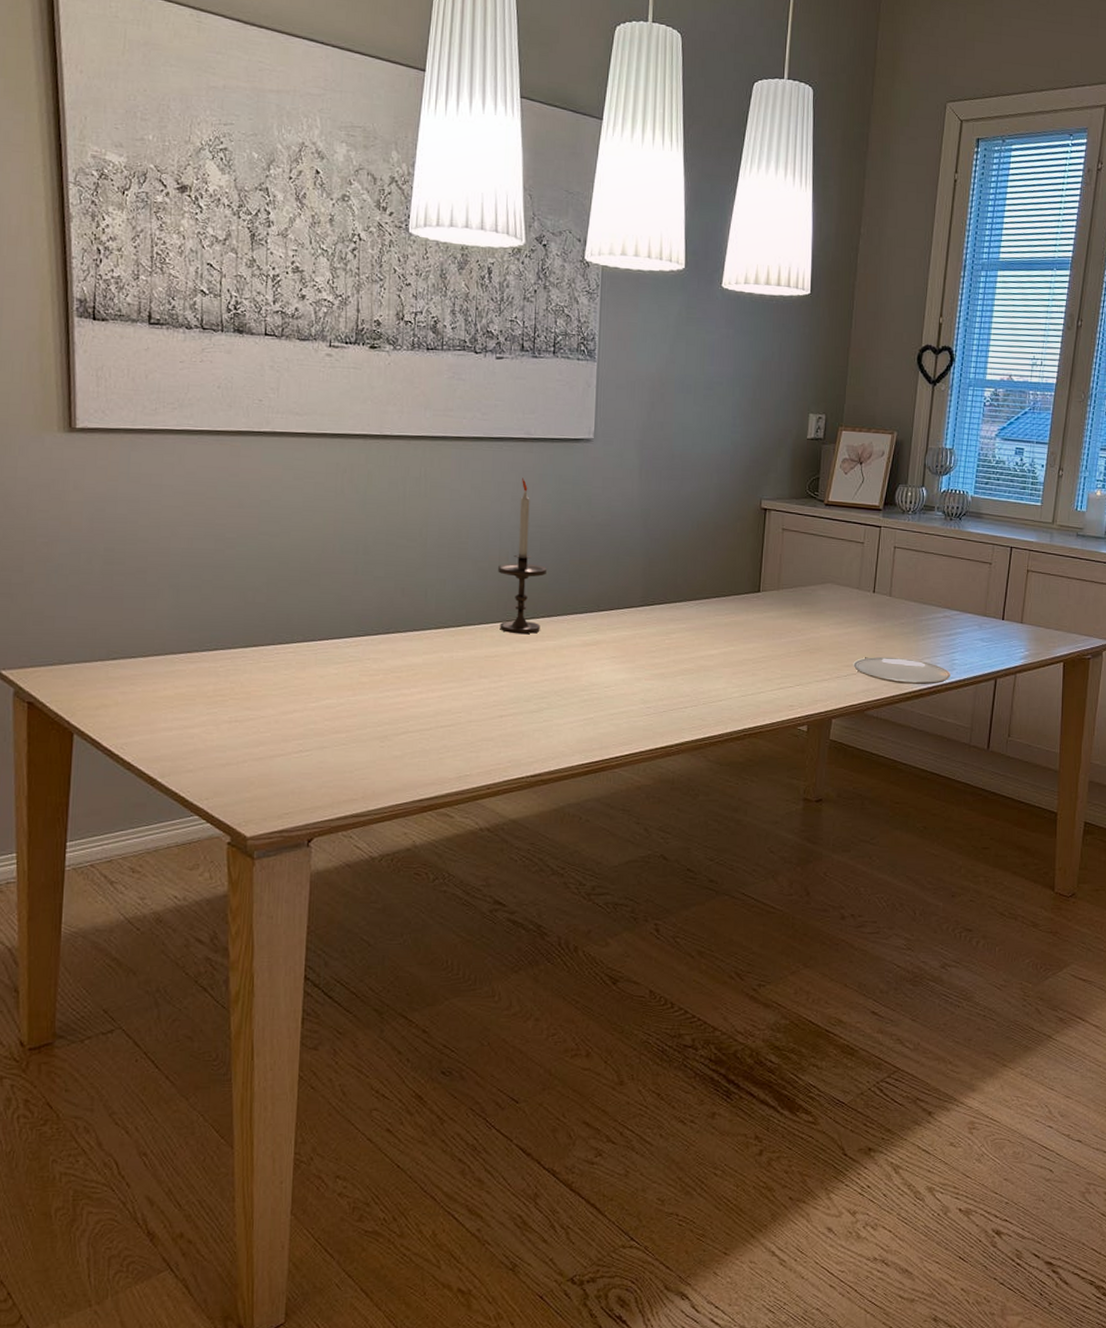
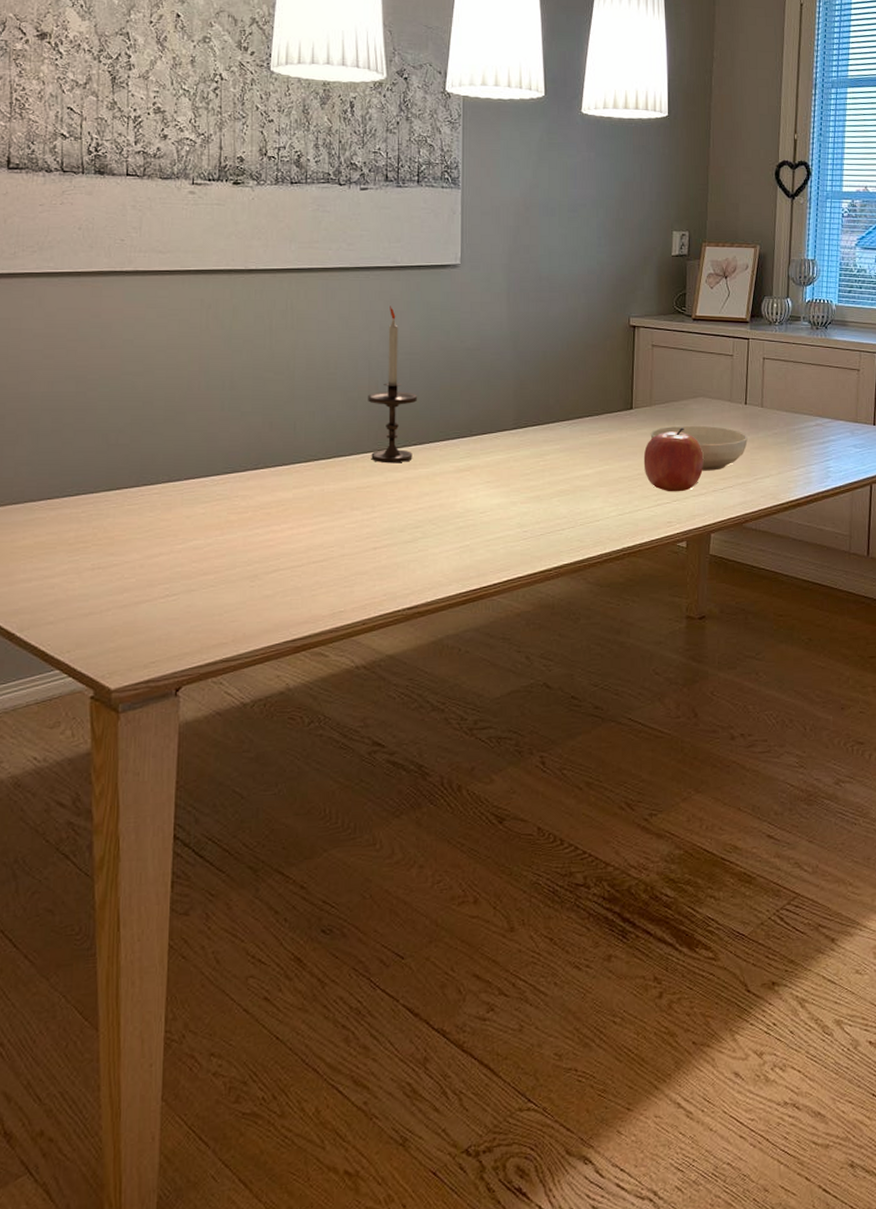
fruit: none [768,613,829,677] -> present [643,428,704,492]
bowl: none [776,610,874,657] -> present [650,425,748,471]
plate: present [853,656,951,685] -> none [729,467,827,495]

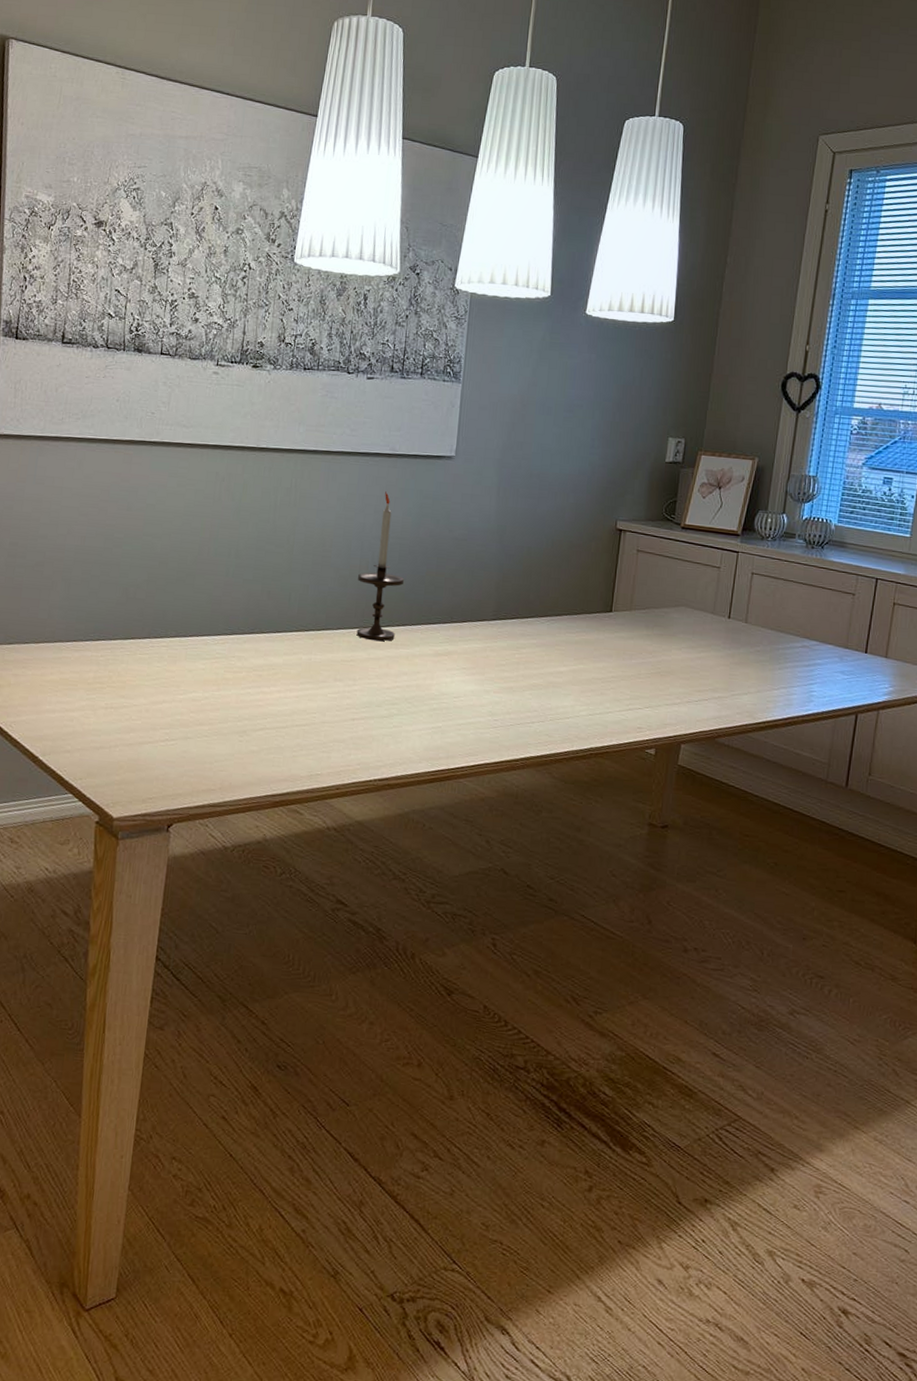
fruit: present [643,428,704,492] -> none [618,635,681,699]
bowl: present [650,425,748,471] -> none [627,632,728,682]

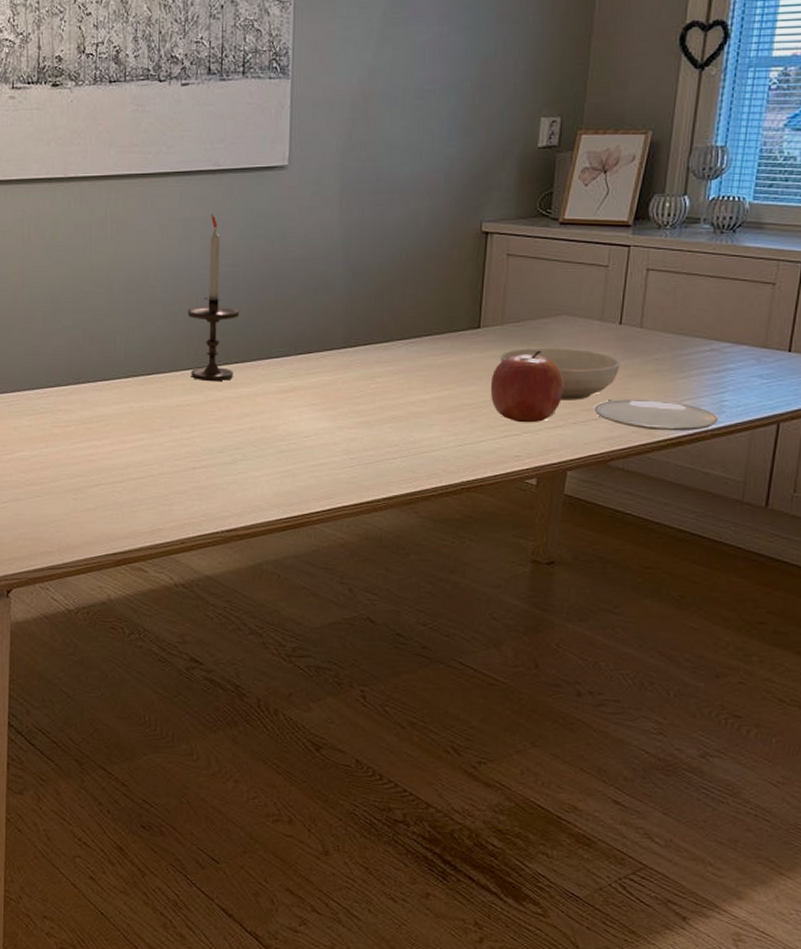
fruit: none [618,635,681,699] -> present [490,350,564,423]
bowl: none [627,632,728,682] -> present [500,347,620,401]
plate: none [705,683,808,716] -> present [593,398,719,431]

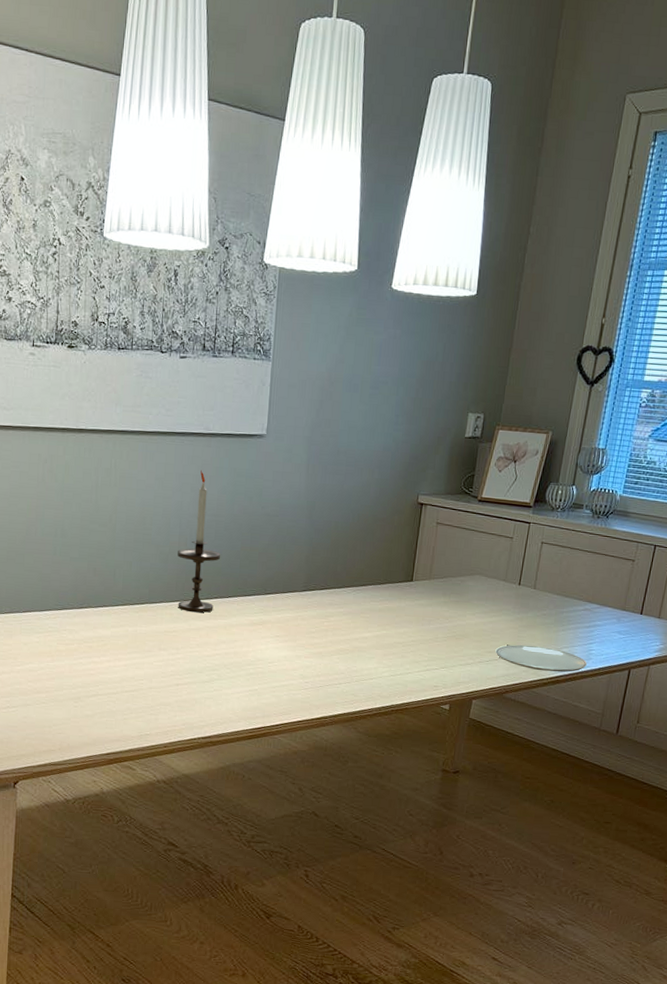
fruit: present [490,350,564,423] -> none [417,602,474,660]
bowl: present [500,347,620,401] -> none [426,599,517,644]

